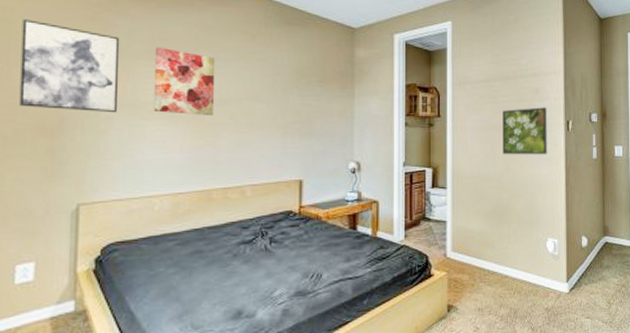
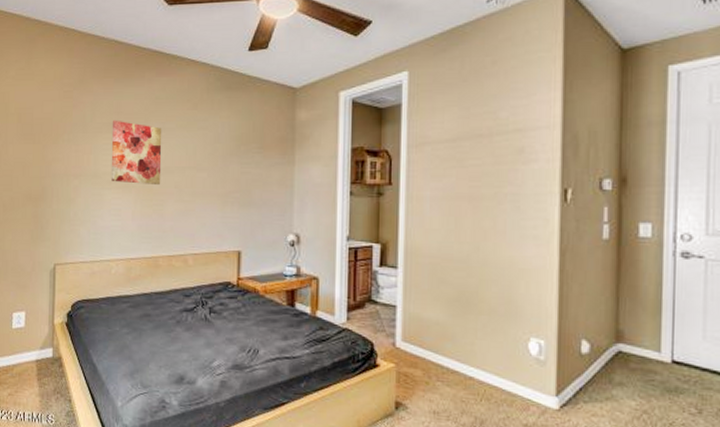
wall art: present [19,19,120,112] -> none [14,102,85,182]
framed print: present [502,107,547,155] -> none [470,171,535,232]

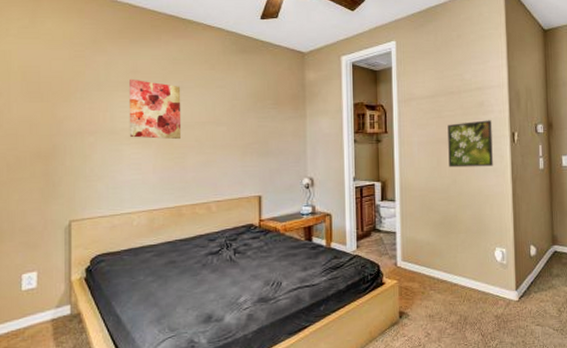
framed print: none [470,171,535,232] -> present [448,120,493,168]

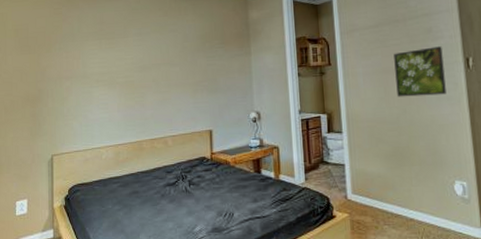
wall art: present [128,78,182,140] -> none [96,29,141,81]

